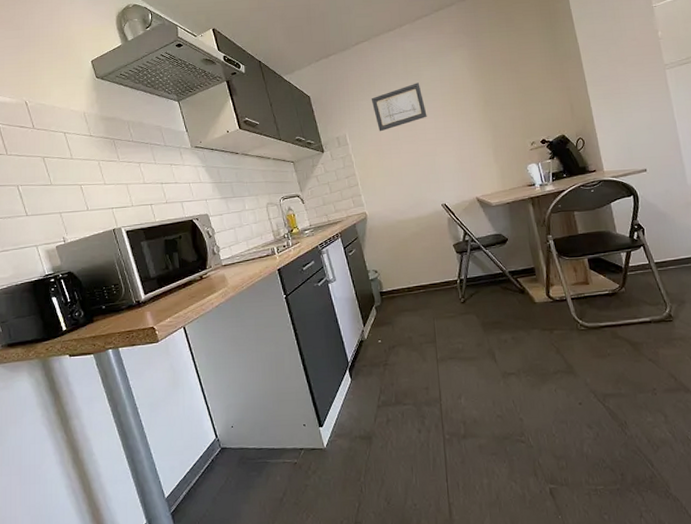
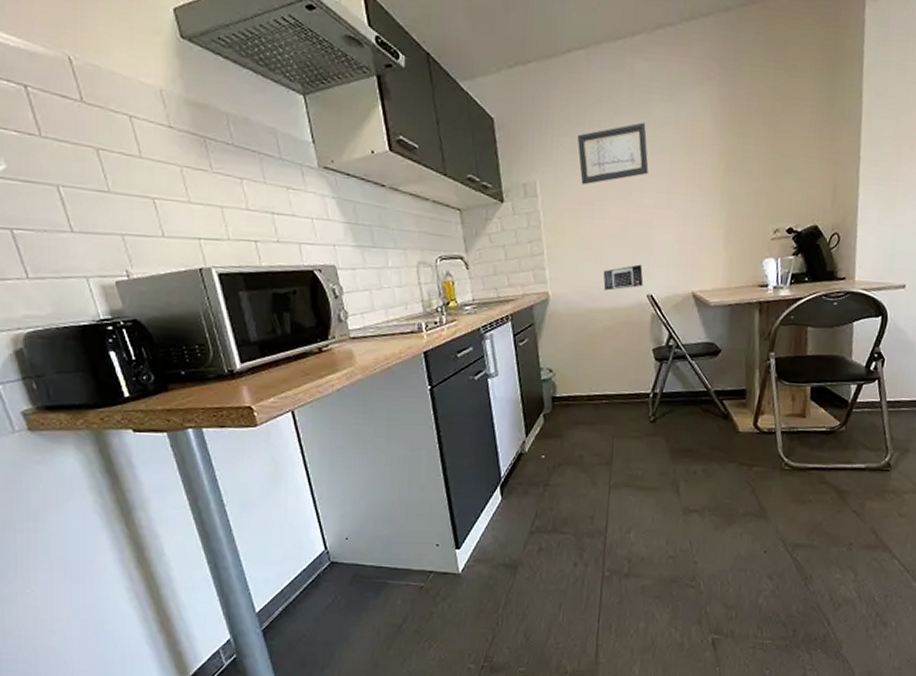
calendar: none [405,182,437,205] -> present [603,264,644,291]

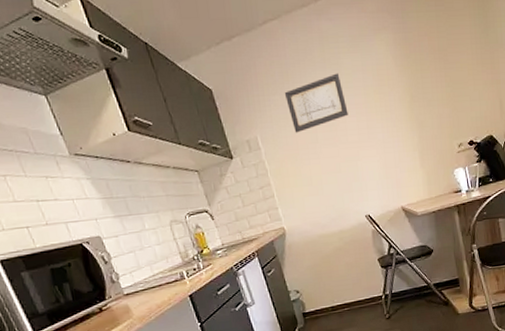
calendar: present [603,264,644,291] -> none [326,191,361,218]

